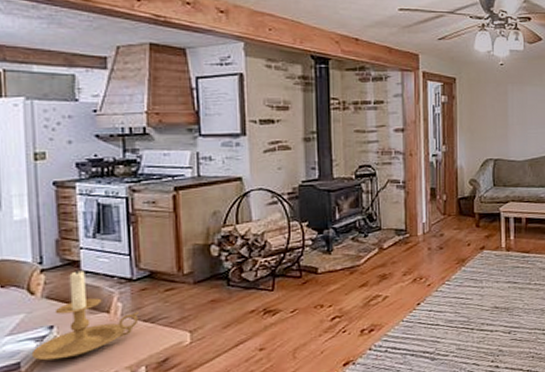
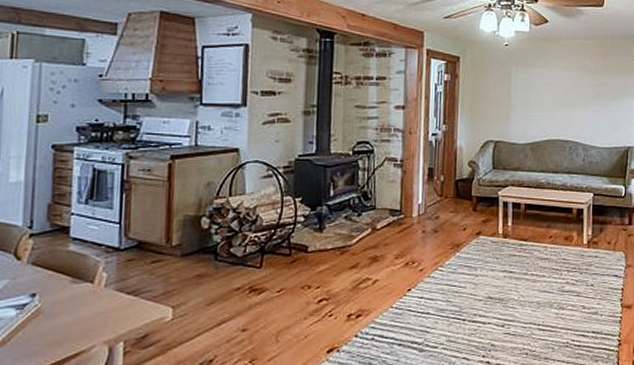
candle holder: present [31,269,139,361] -> none [10,236,123,330]

